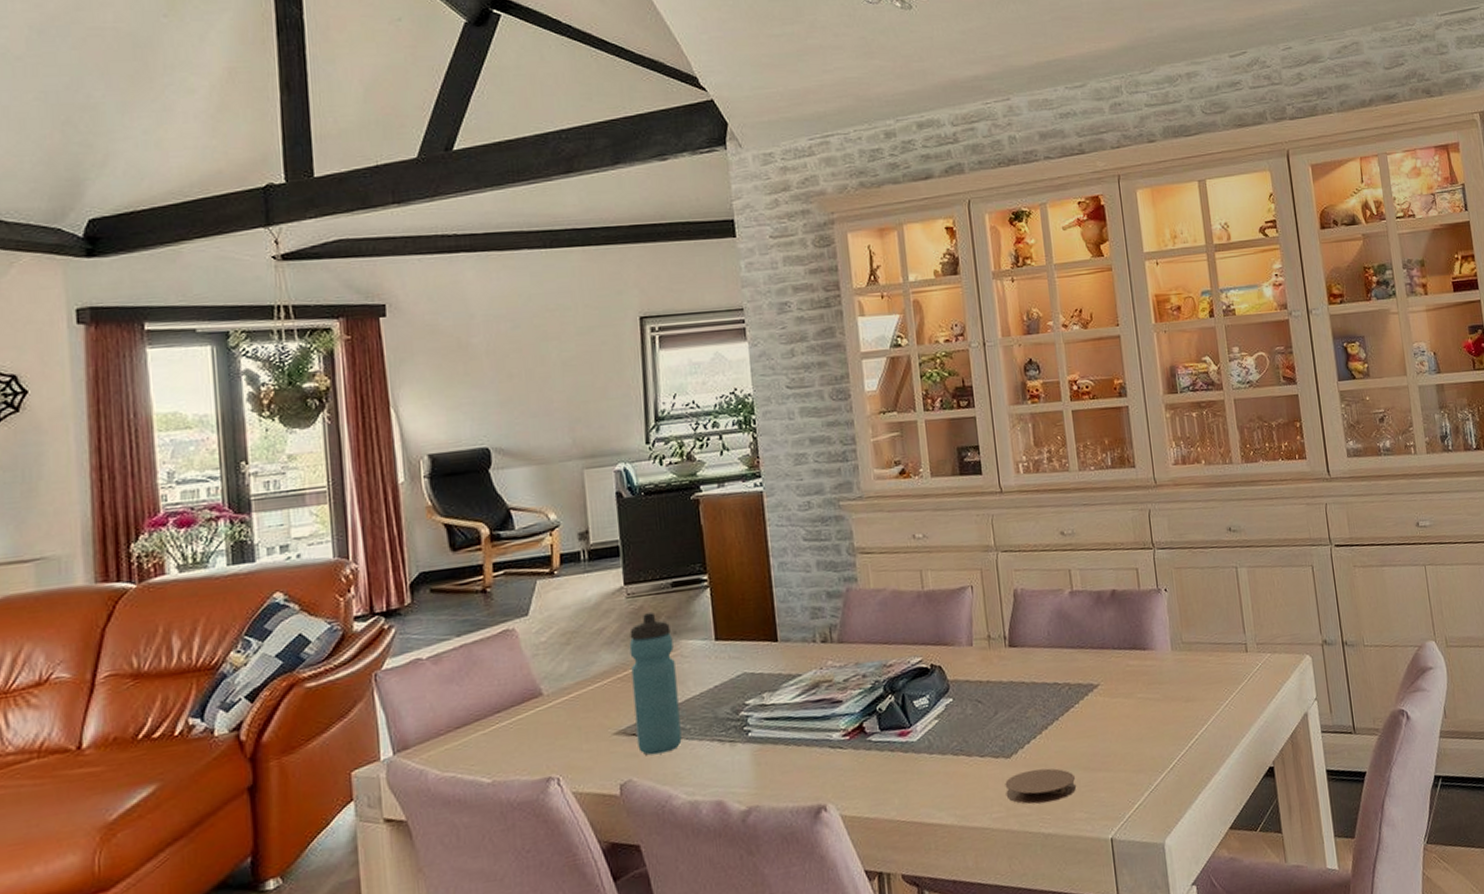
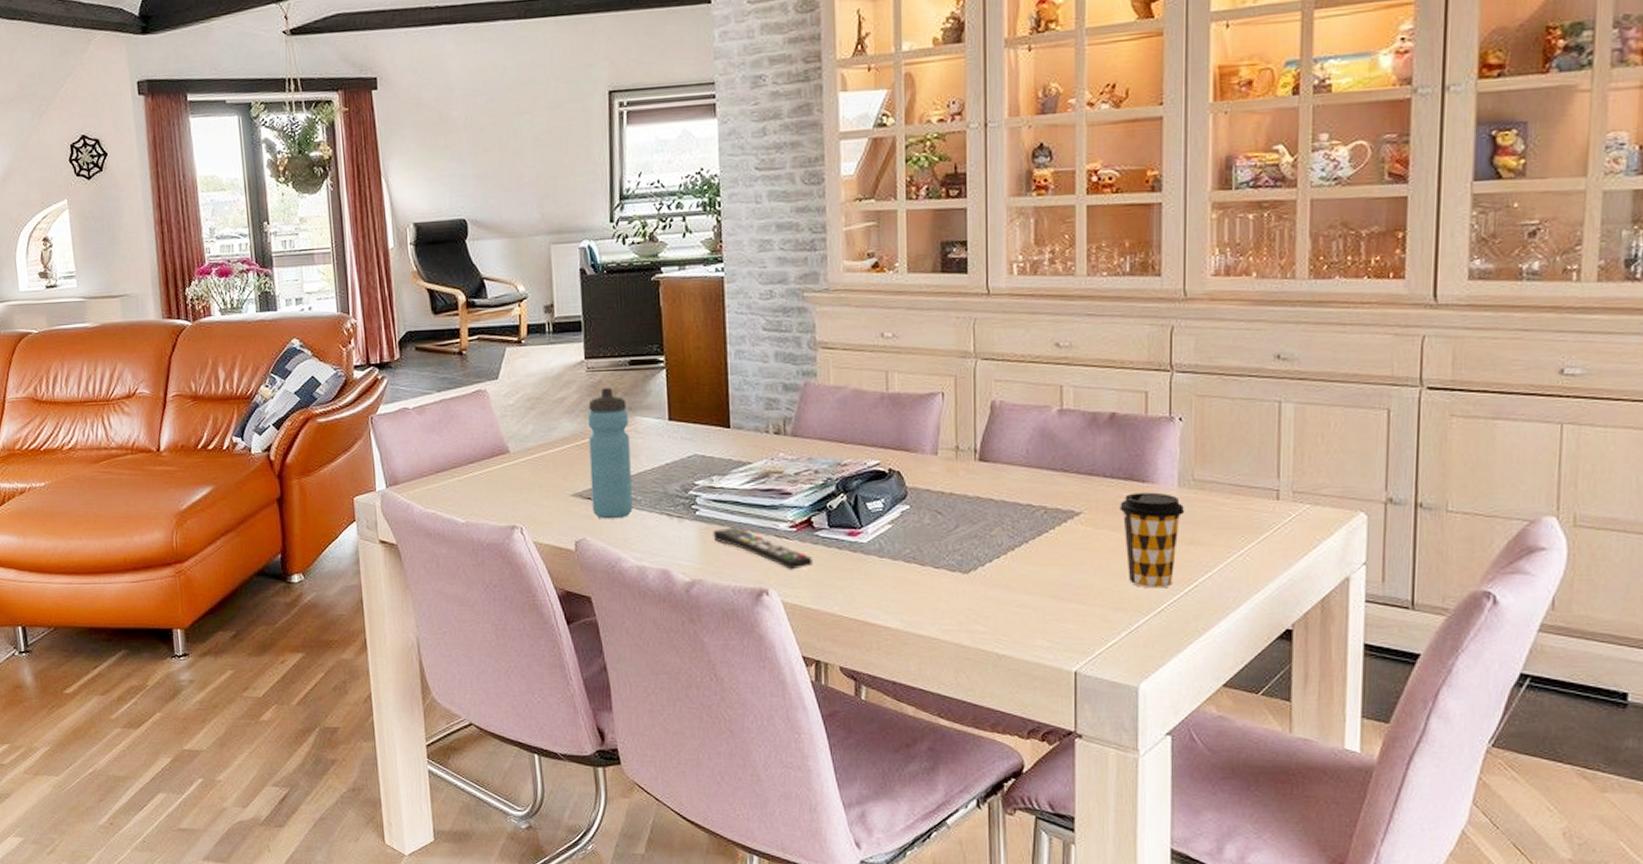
remote control: none [766,743,868,781] -> present [713,527,813,570]
coaster: present [1005,768,1076,804] -> none [959,589,1041,625]
coffee cup: none [1128,657,1180,748] -> present [1120,492,1185,589]

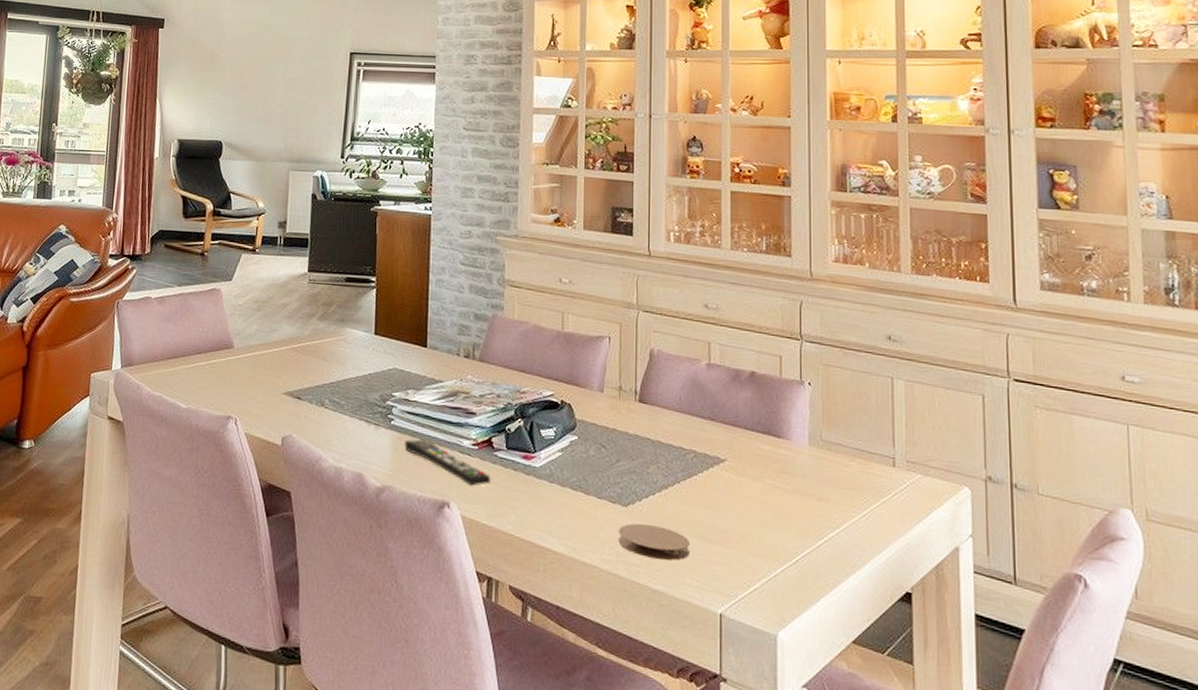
water bottle: present [587,388,633,519] -> none [300,299,340,420]
coaster: none [959,589,1041,625] -> present [618,523,691,561]
coffee cup: present [1120,492,1185,589] -> none [759,446,815,540]

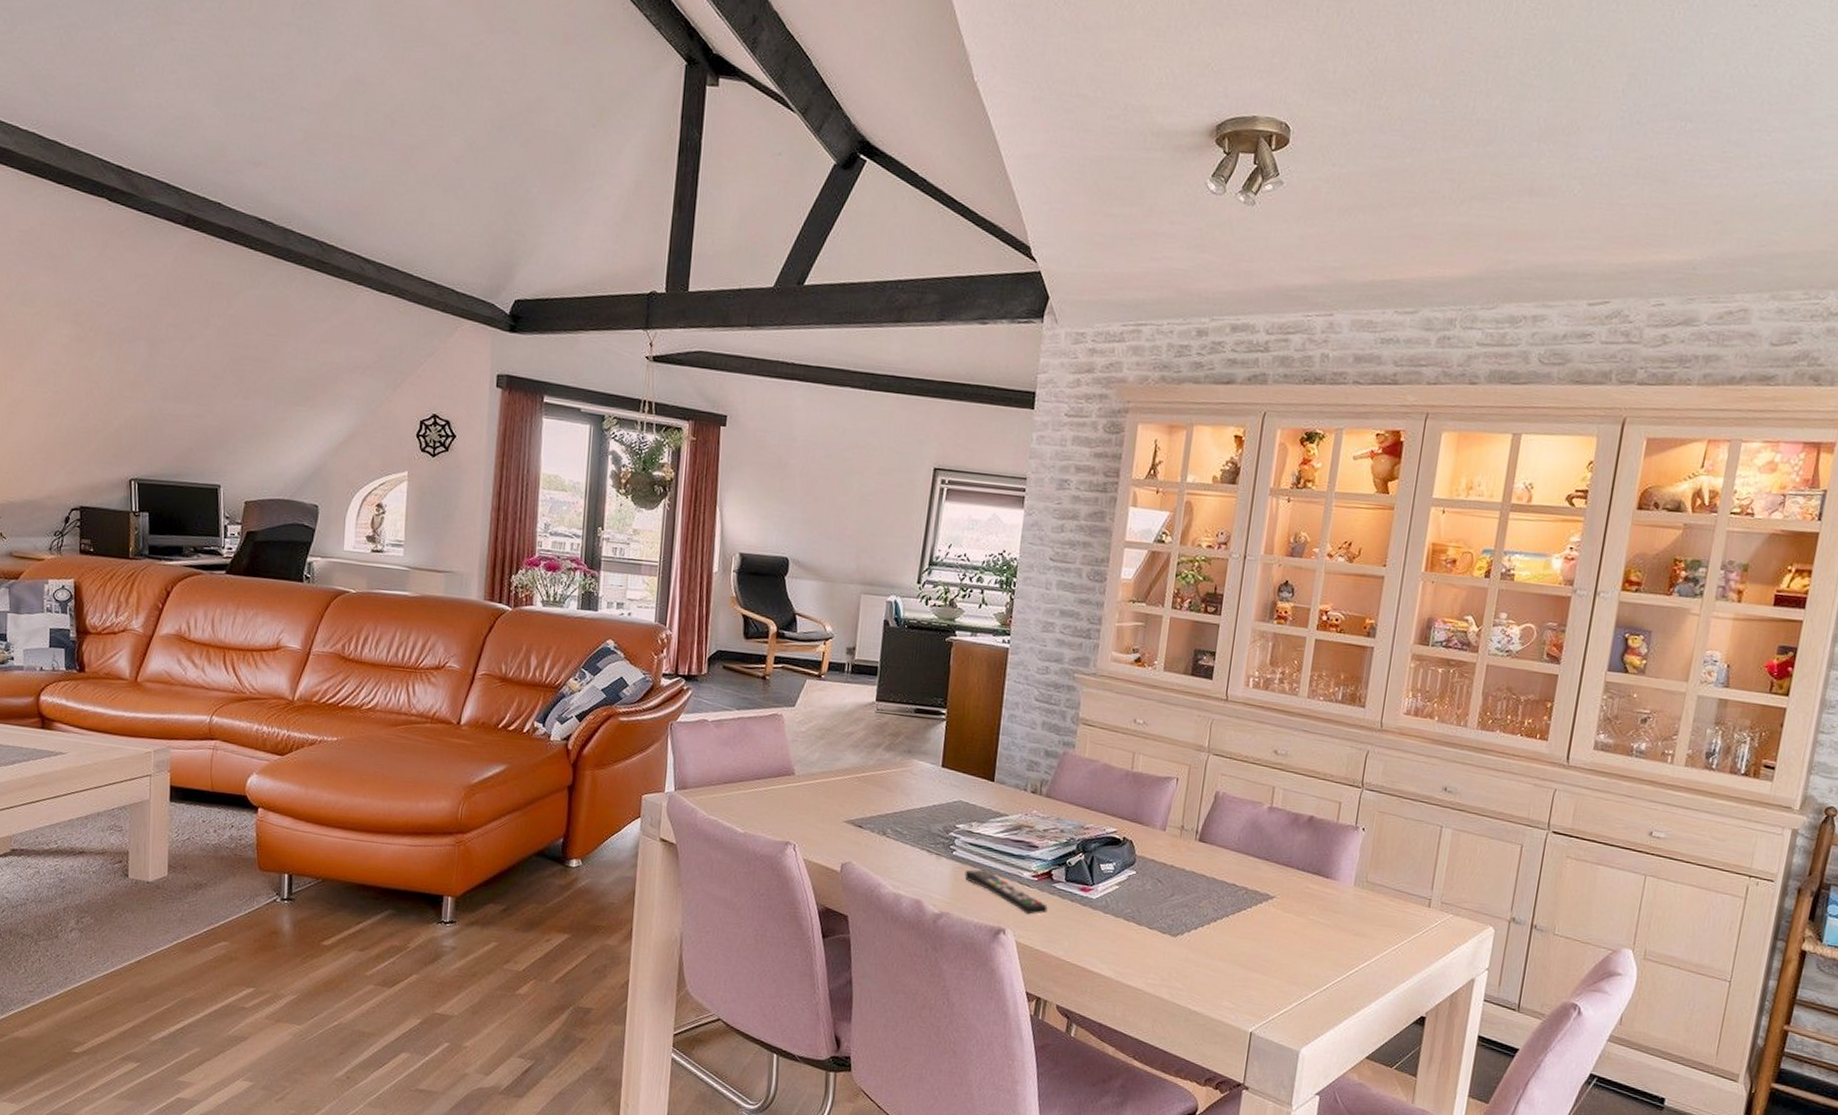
coaster: present [618,523,691,561] -> none [1164,952,1232,986]

